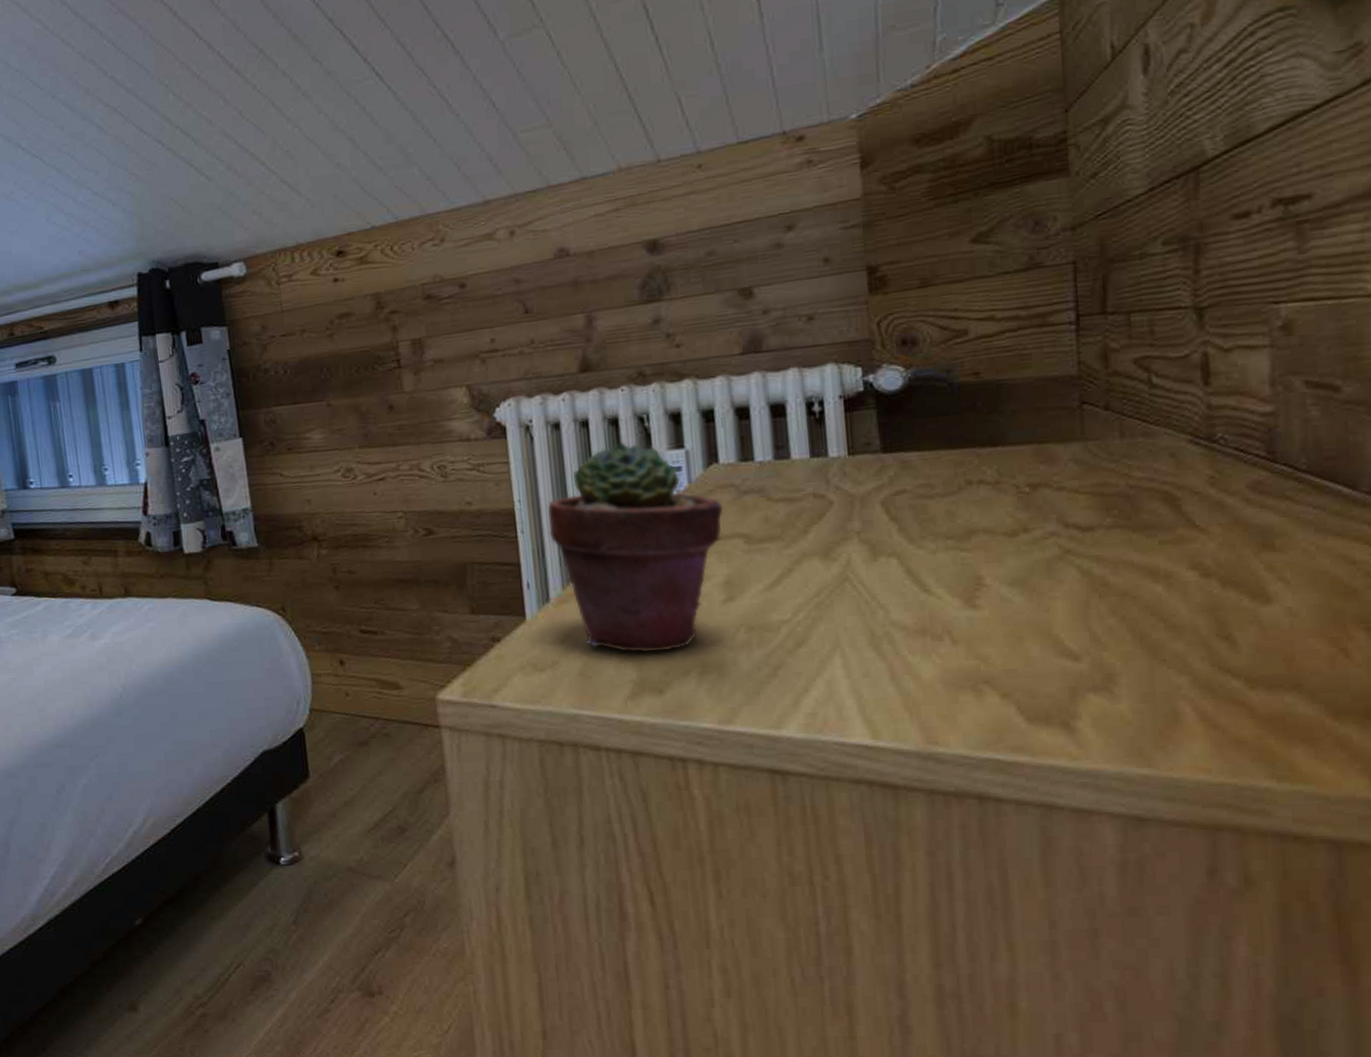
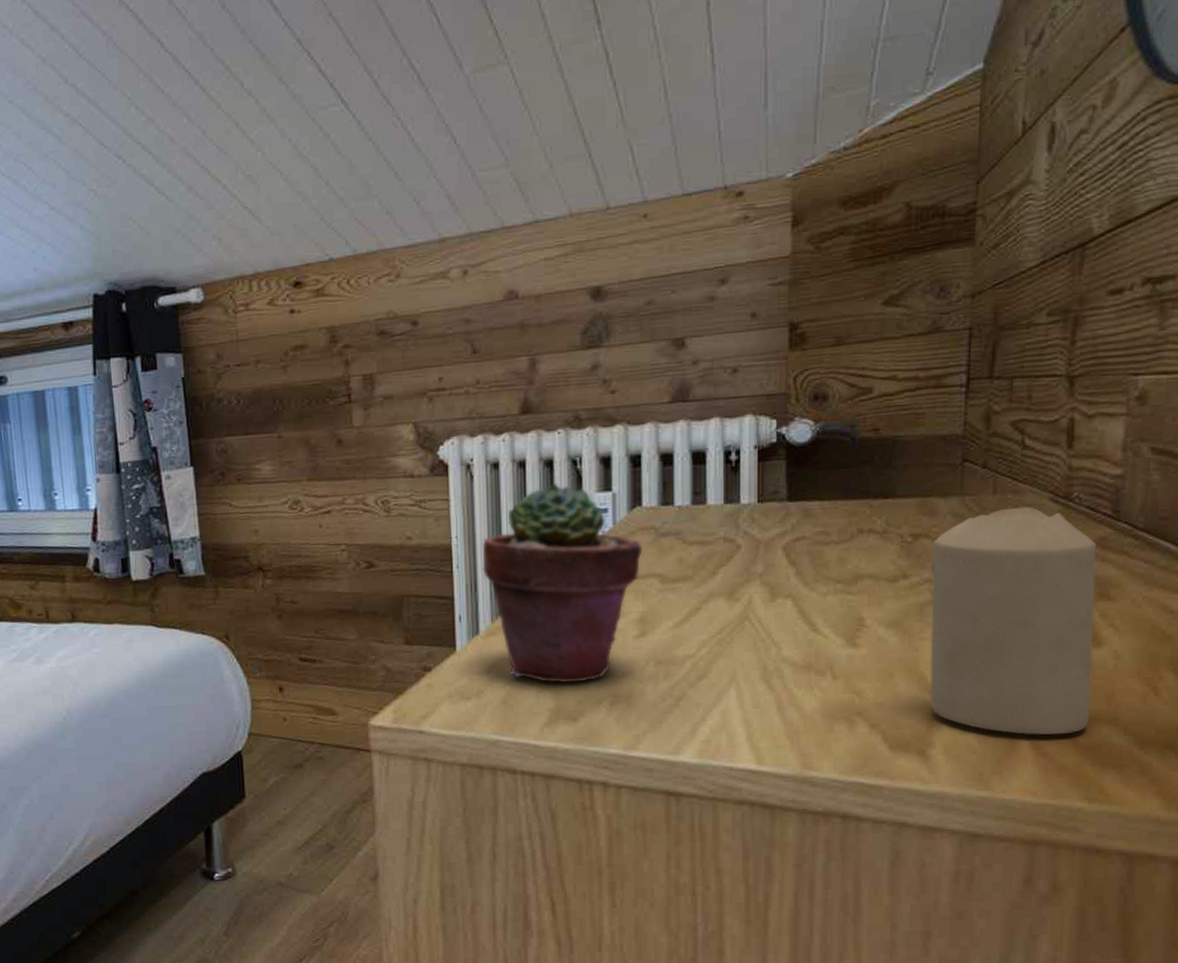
candle: none [1055,450,1267,704] -> present [930,506,1097,735]

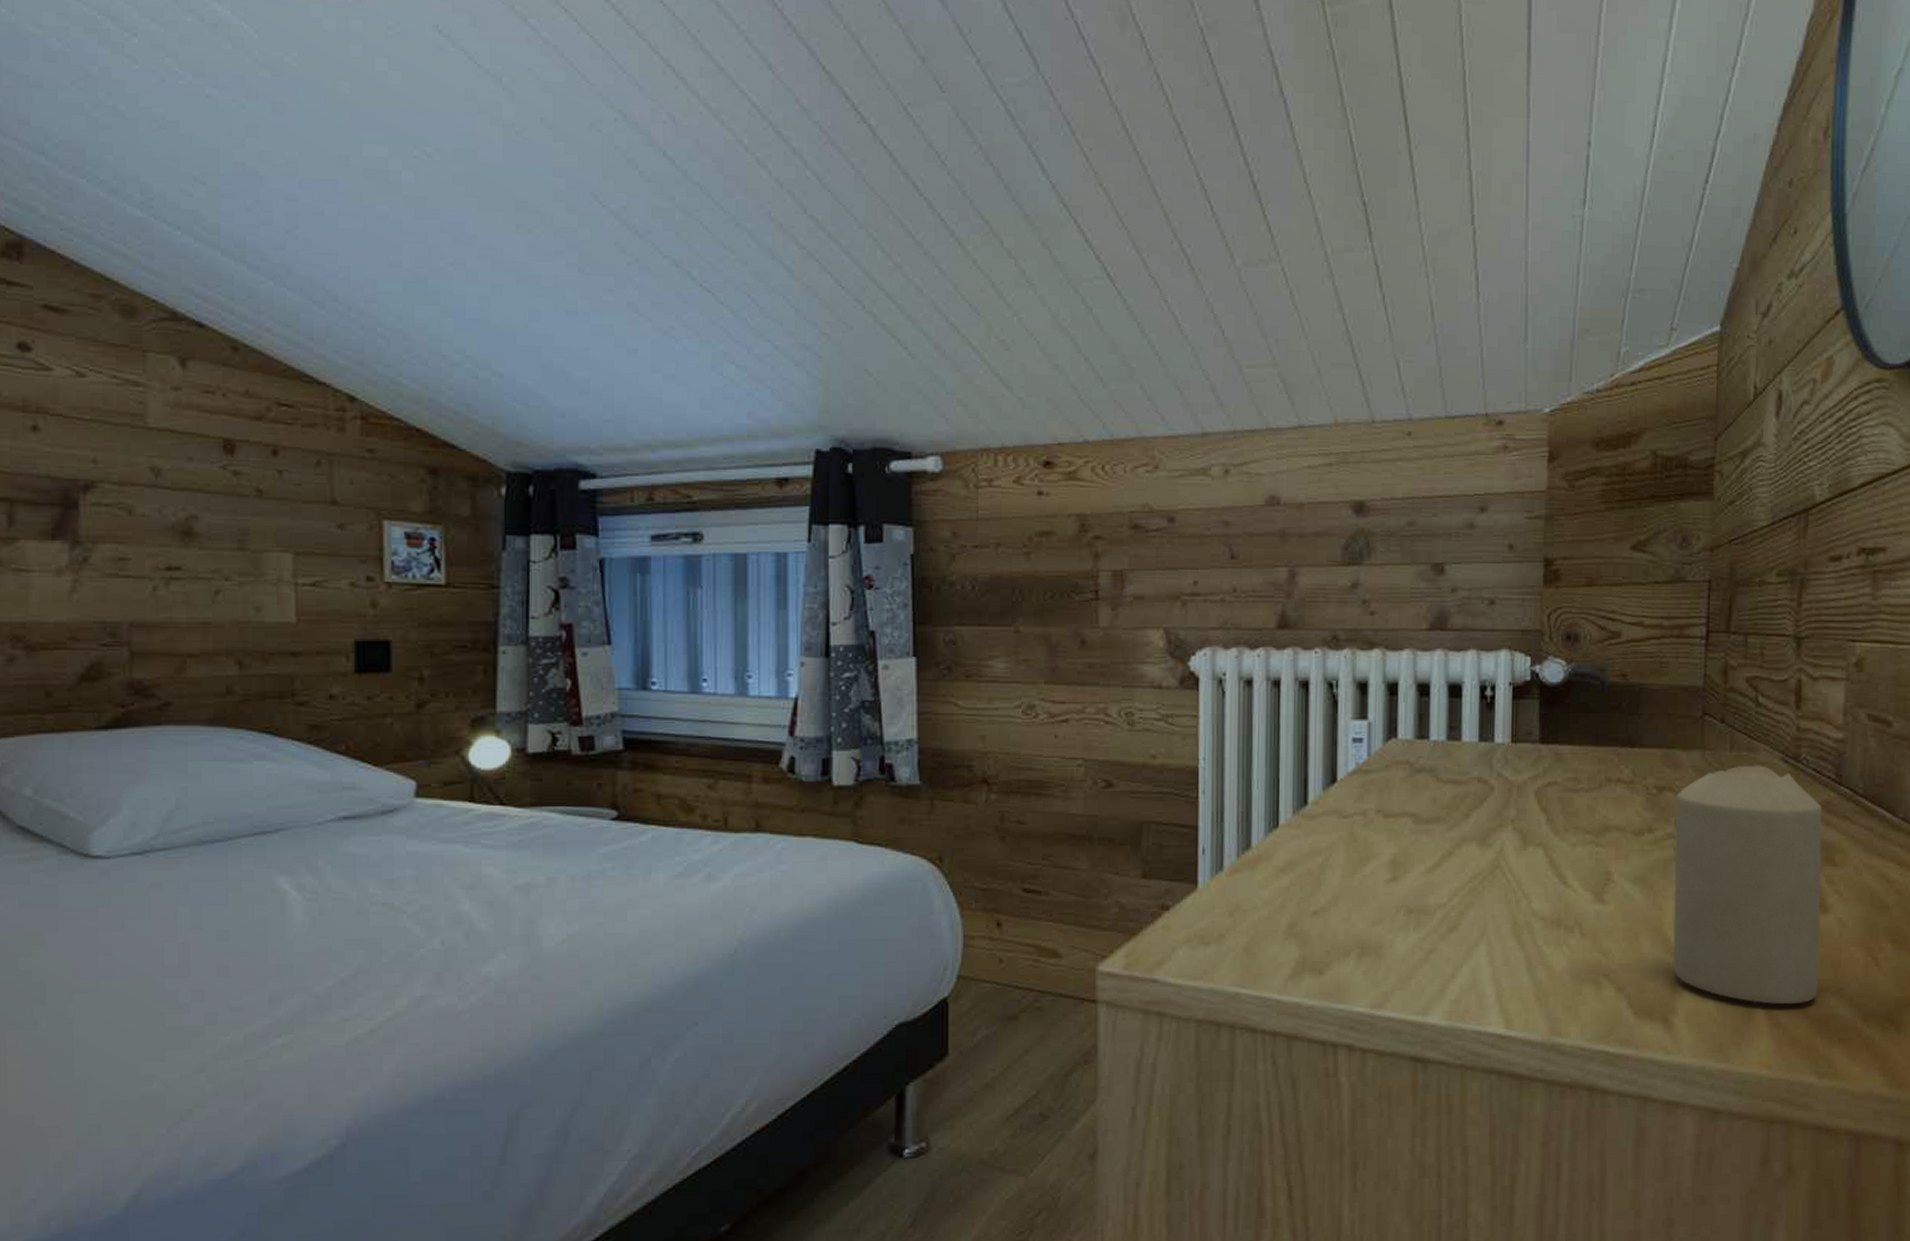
potted succulent: present [482,483,643,684] -> none [1230,706,1397,930]

